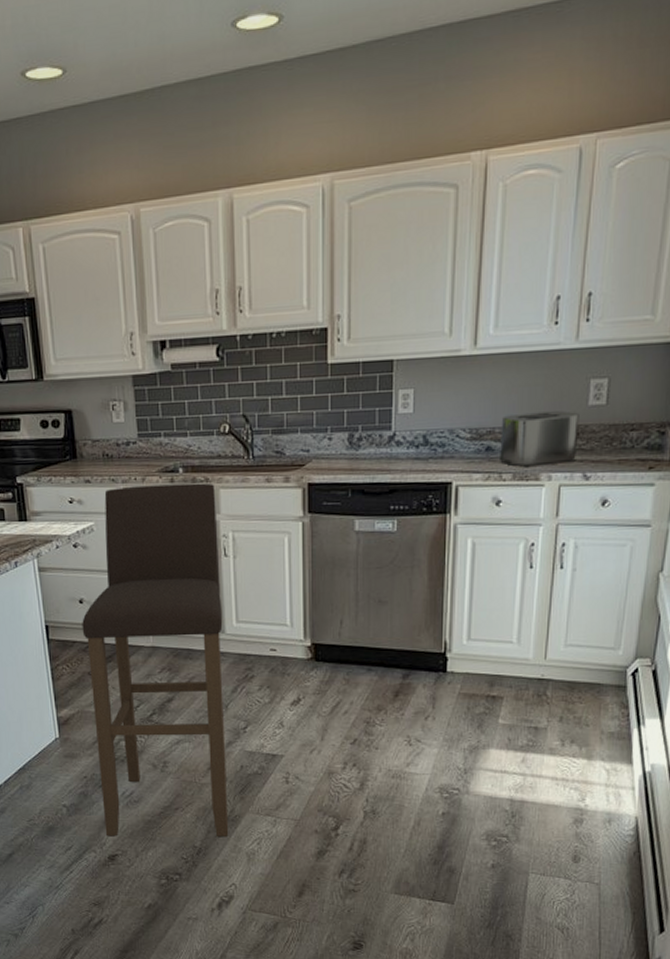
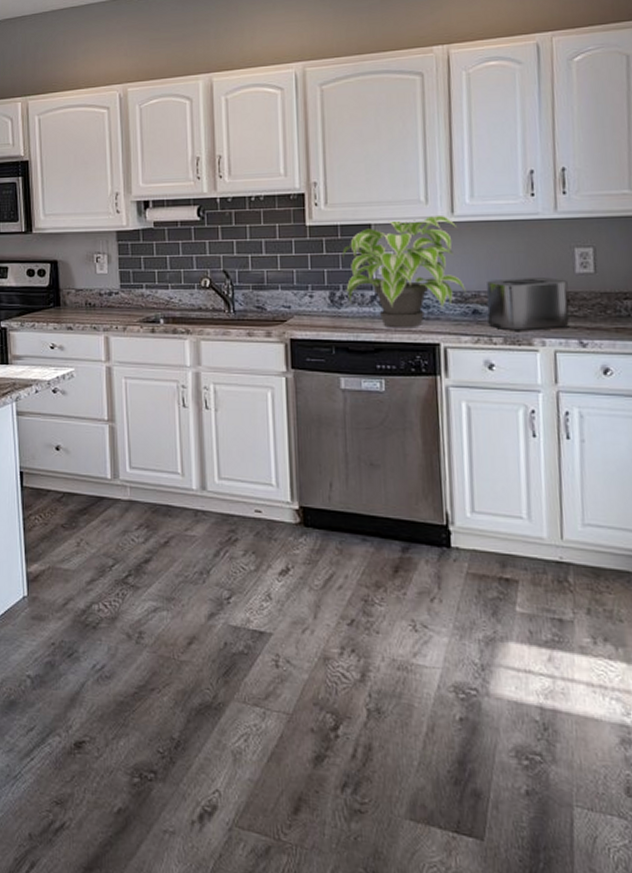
bar stool: present [82,483,229,837] -> none [57,334,212,728]
plant: none [363,349,481,469] -> present [342,216,466,329]

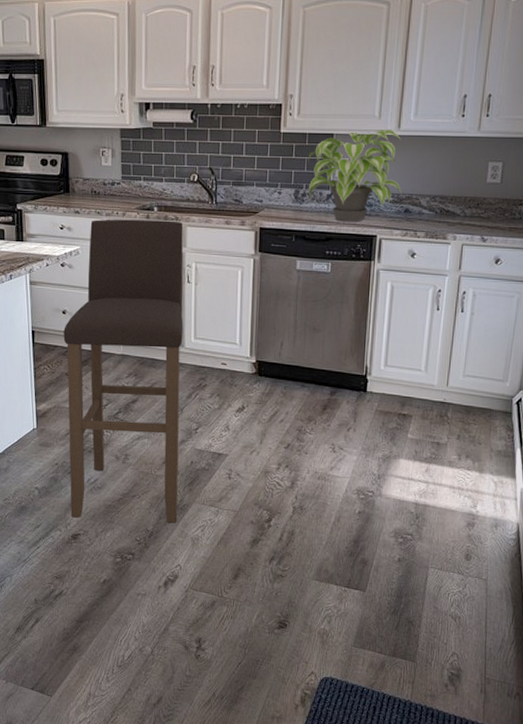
bar stool: none [57,334,212,728] -> present [63,219,184,523]
toaster: present [486,277,569,333] -> none [415,184,480,229]

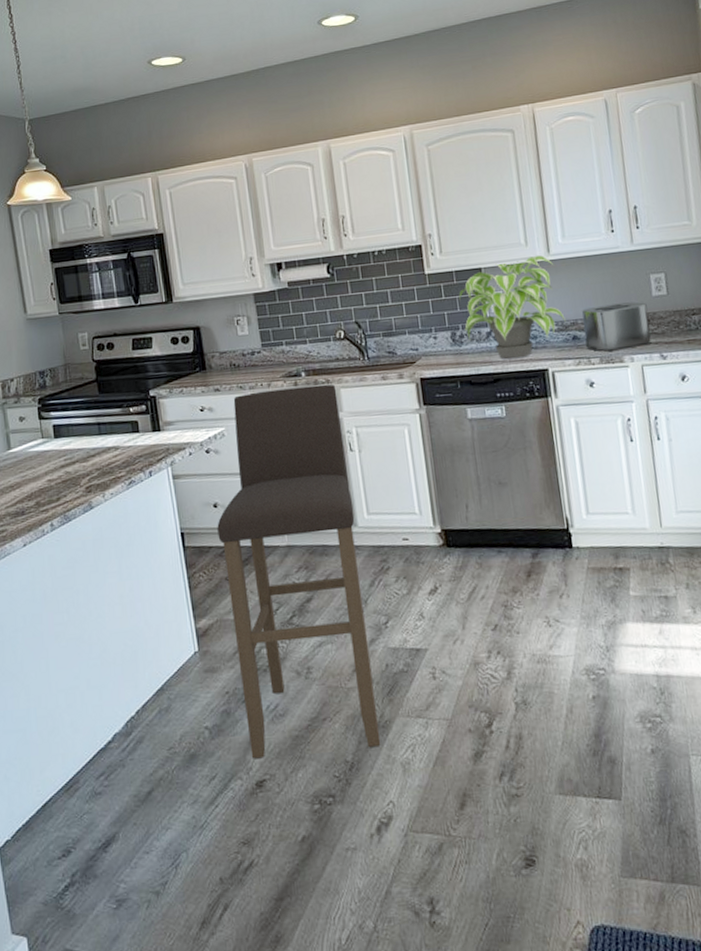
toaster: none [415,184,480,229] -> present [581,301,651,353]

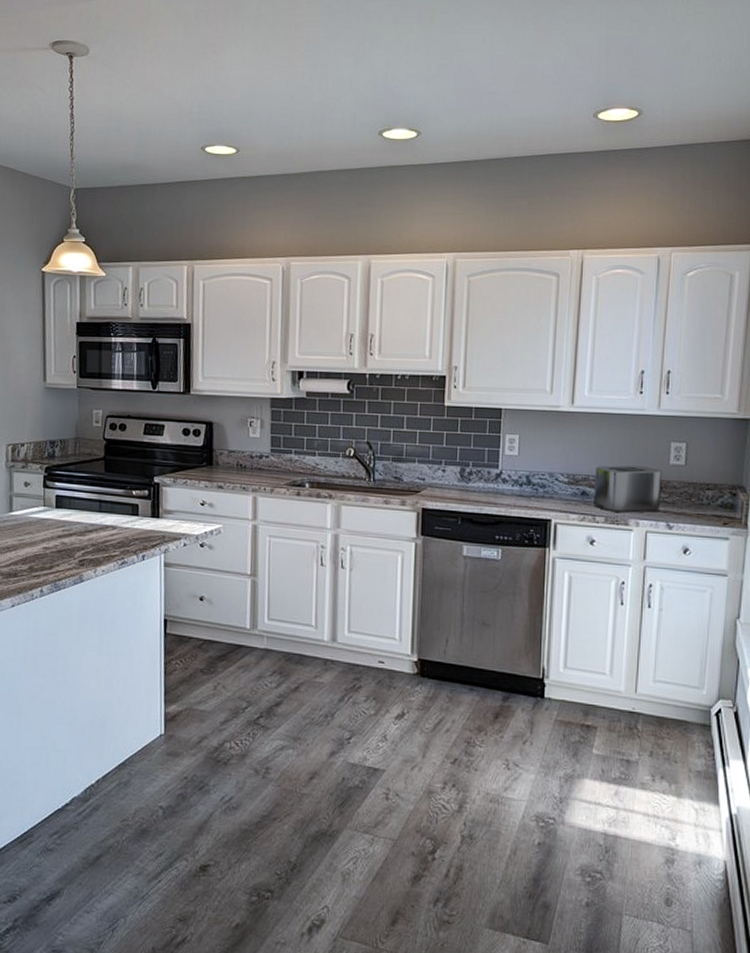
bar stool: present [217,384,381,759] -> none [199,495,338,853]
plant: present [458,255,566,360] -> none [474,405,578,505]

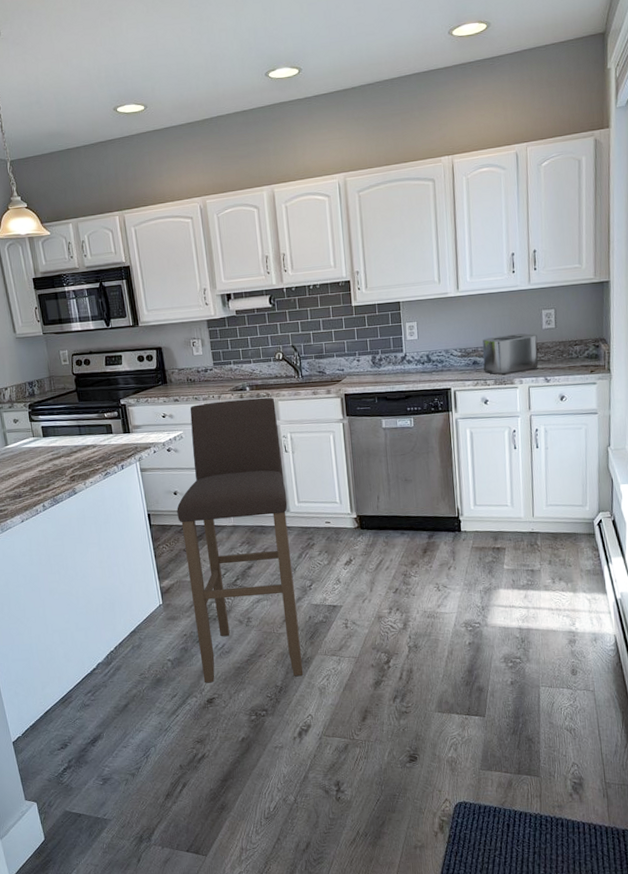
bar stool: none [199,495,338,853] -> present [177,397,304,683]

